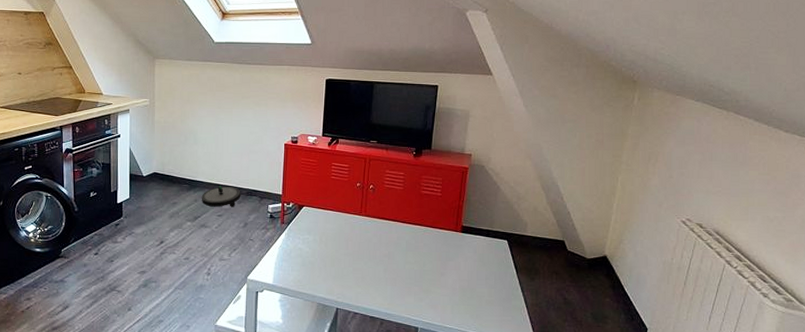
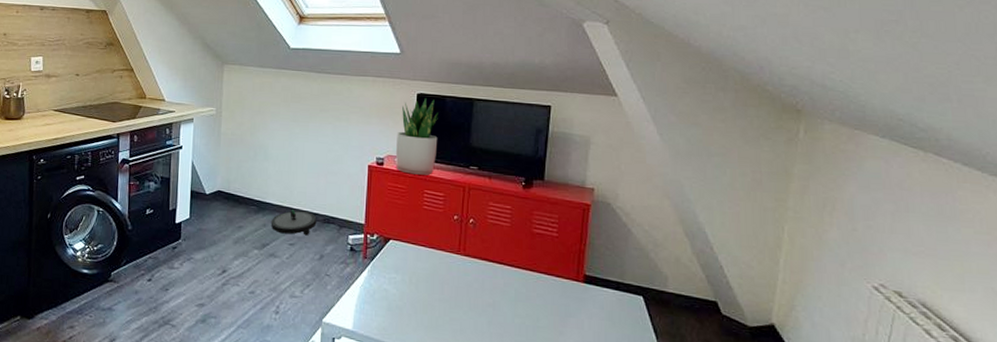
planter: none [307,83,345,150] -> present [395,98,439,175]

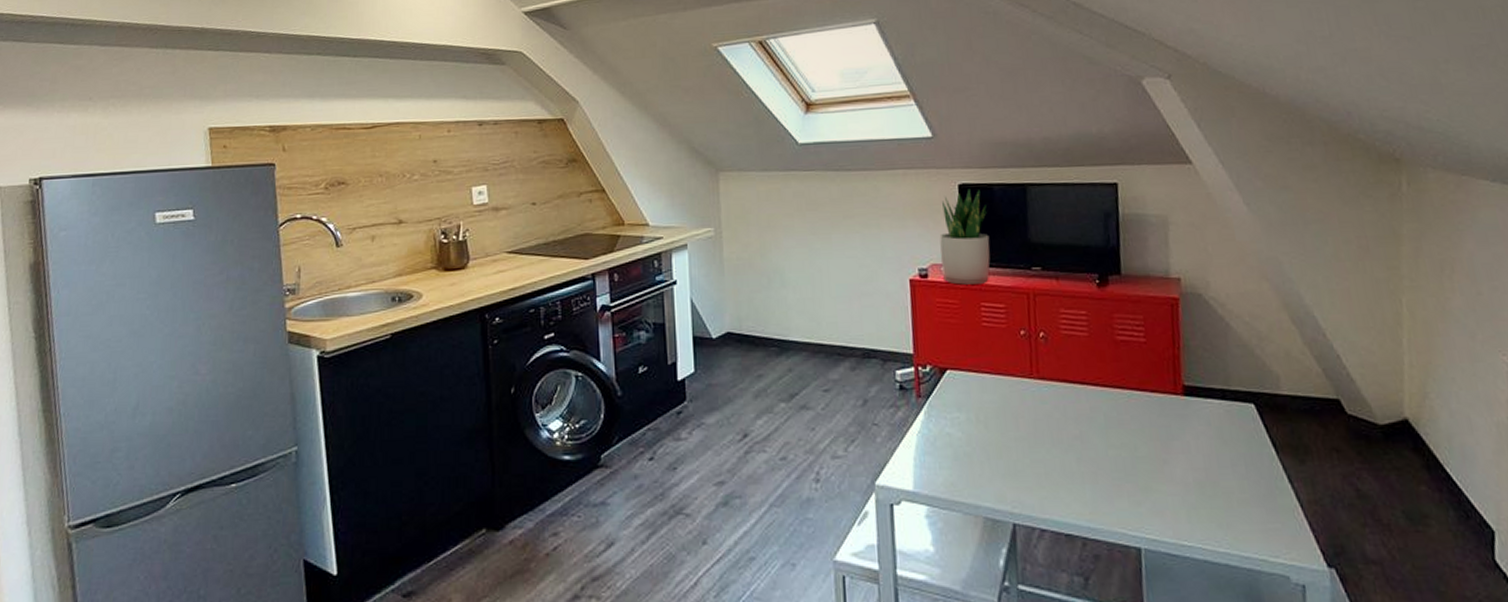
robot vacuum: present [270,209,317,236] -> none [797,346,855,378]

